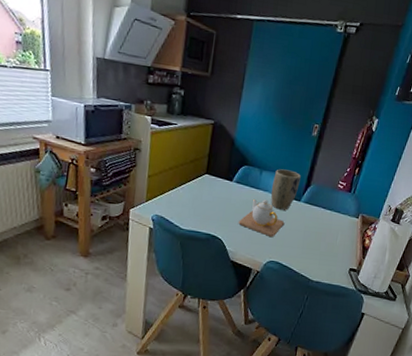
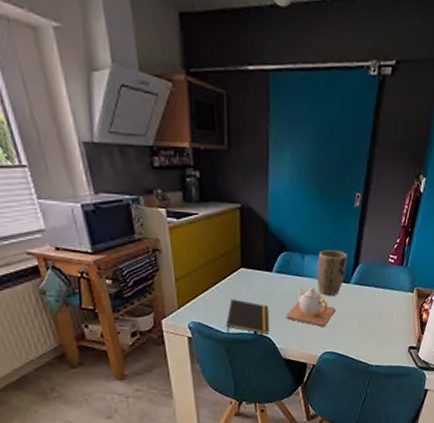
notepad: none [184,200,224,236] -> present [226,299,270,335]

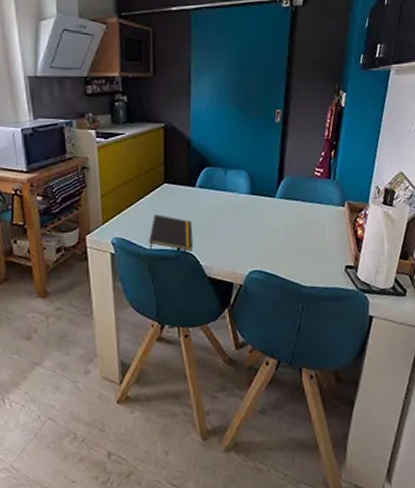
teapot: present [286,287,336,326] -> none [209,202,262,243]
plant pot: present [316,250,347,296] -> none [240,164,271,211]

